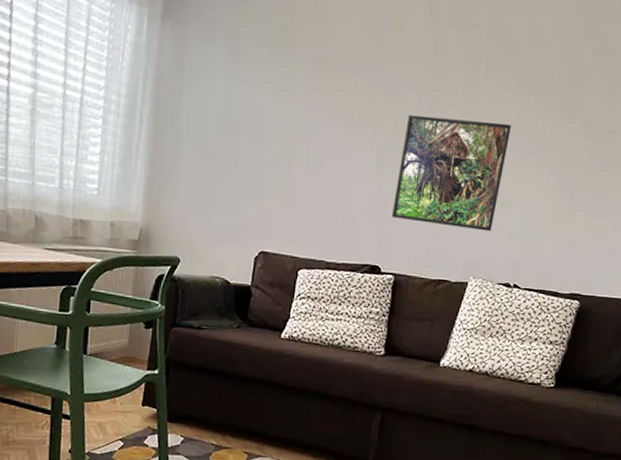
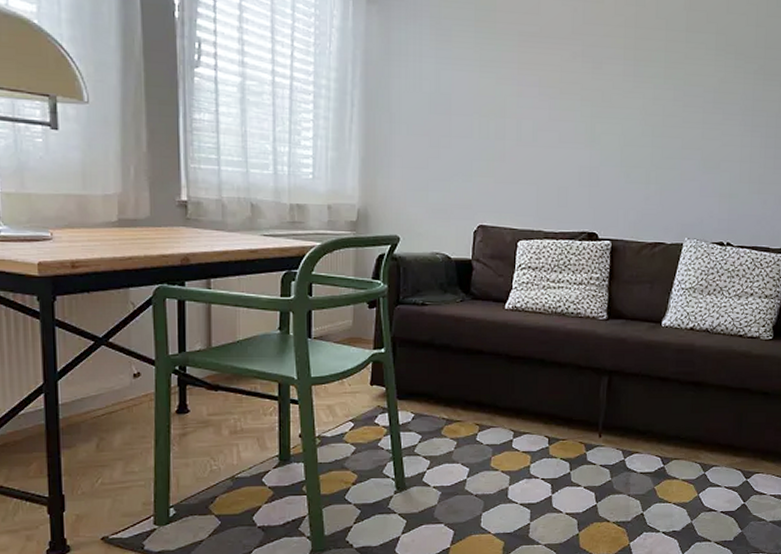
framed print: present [391,114,511,232] -> none [604,84,714,193]

